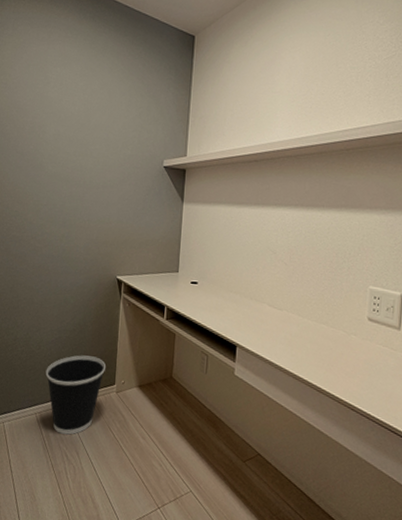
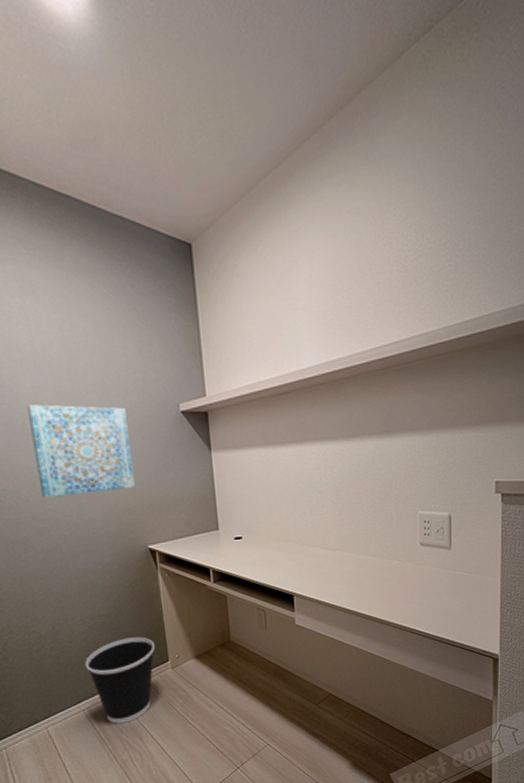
wall art: none [42,148,120,225] -> present [27,404,136,498]

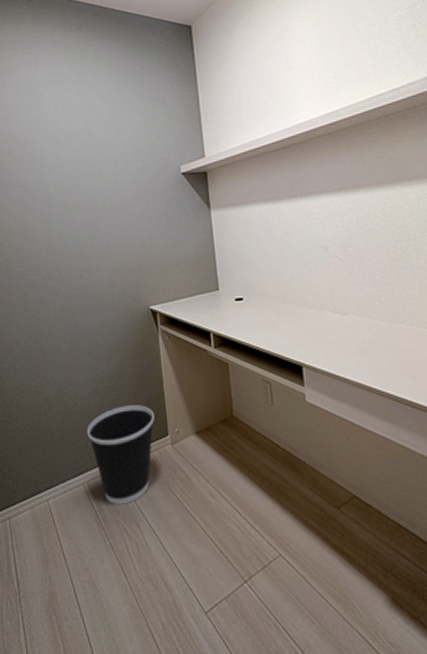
wall art: present [27,404,136,498] -> none [51,173,140,259]

